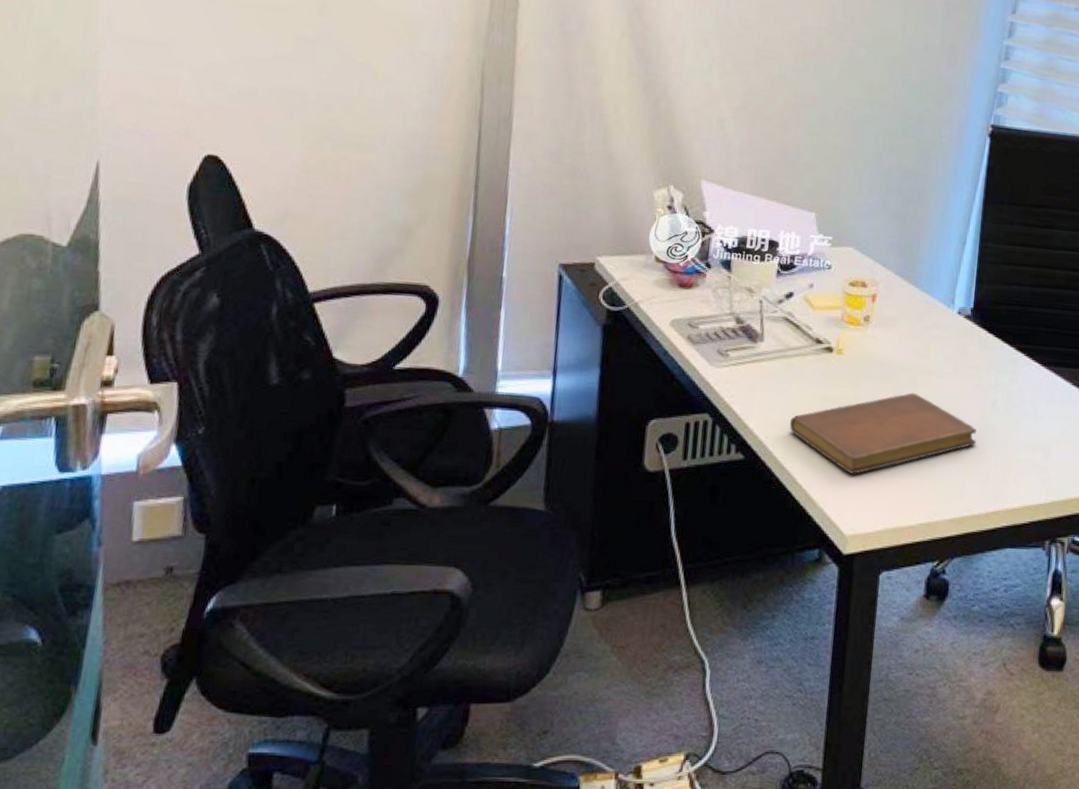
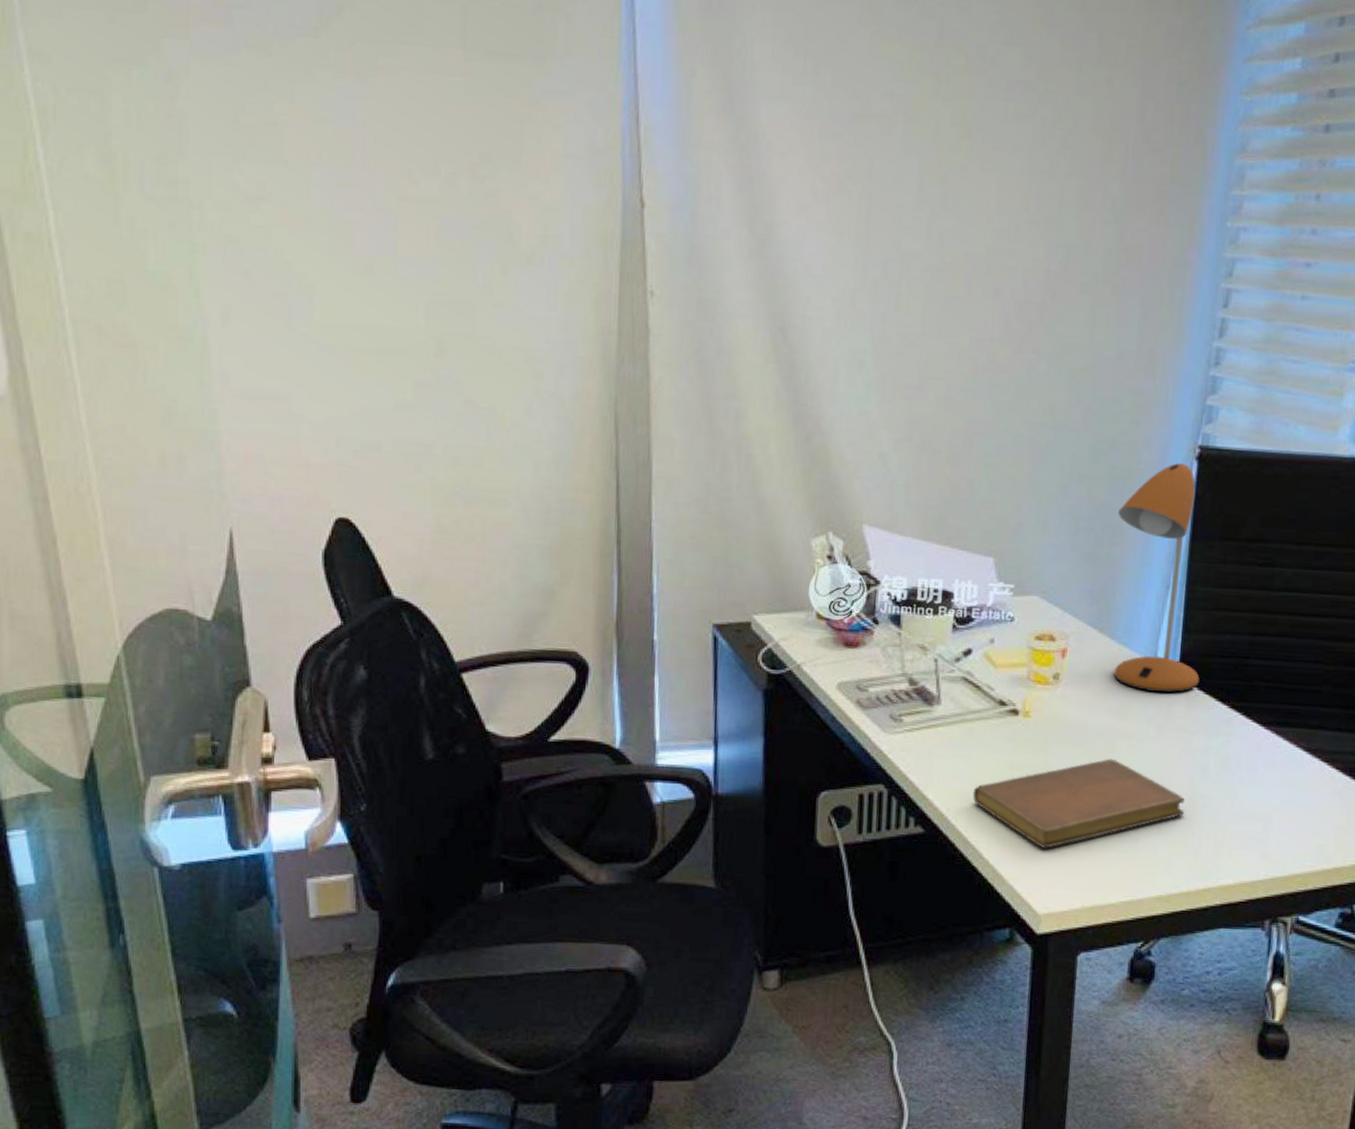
desk lamp: none [917,138,990,336] -> present [1114,462,1200,693]

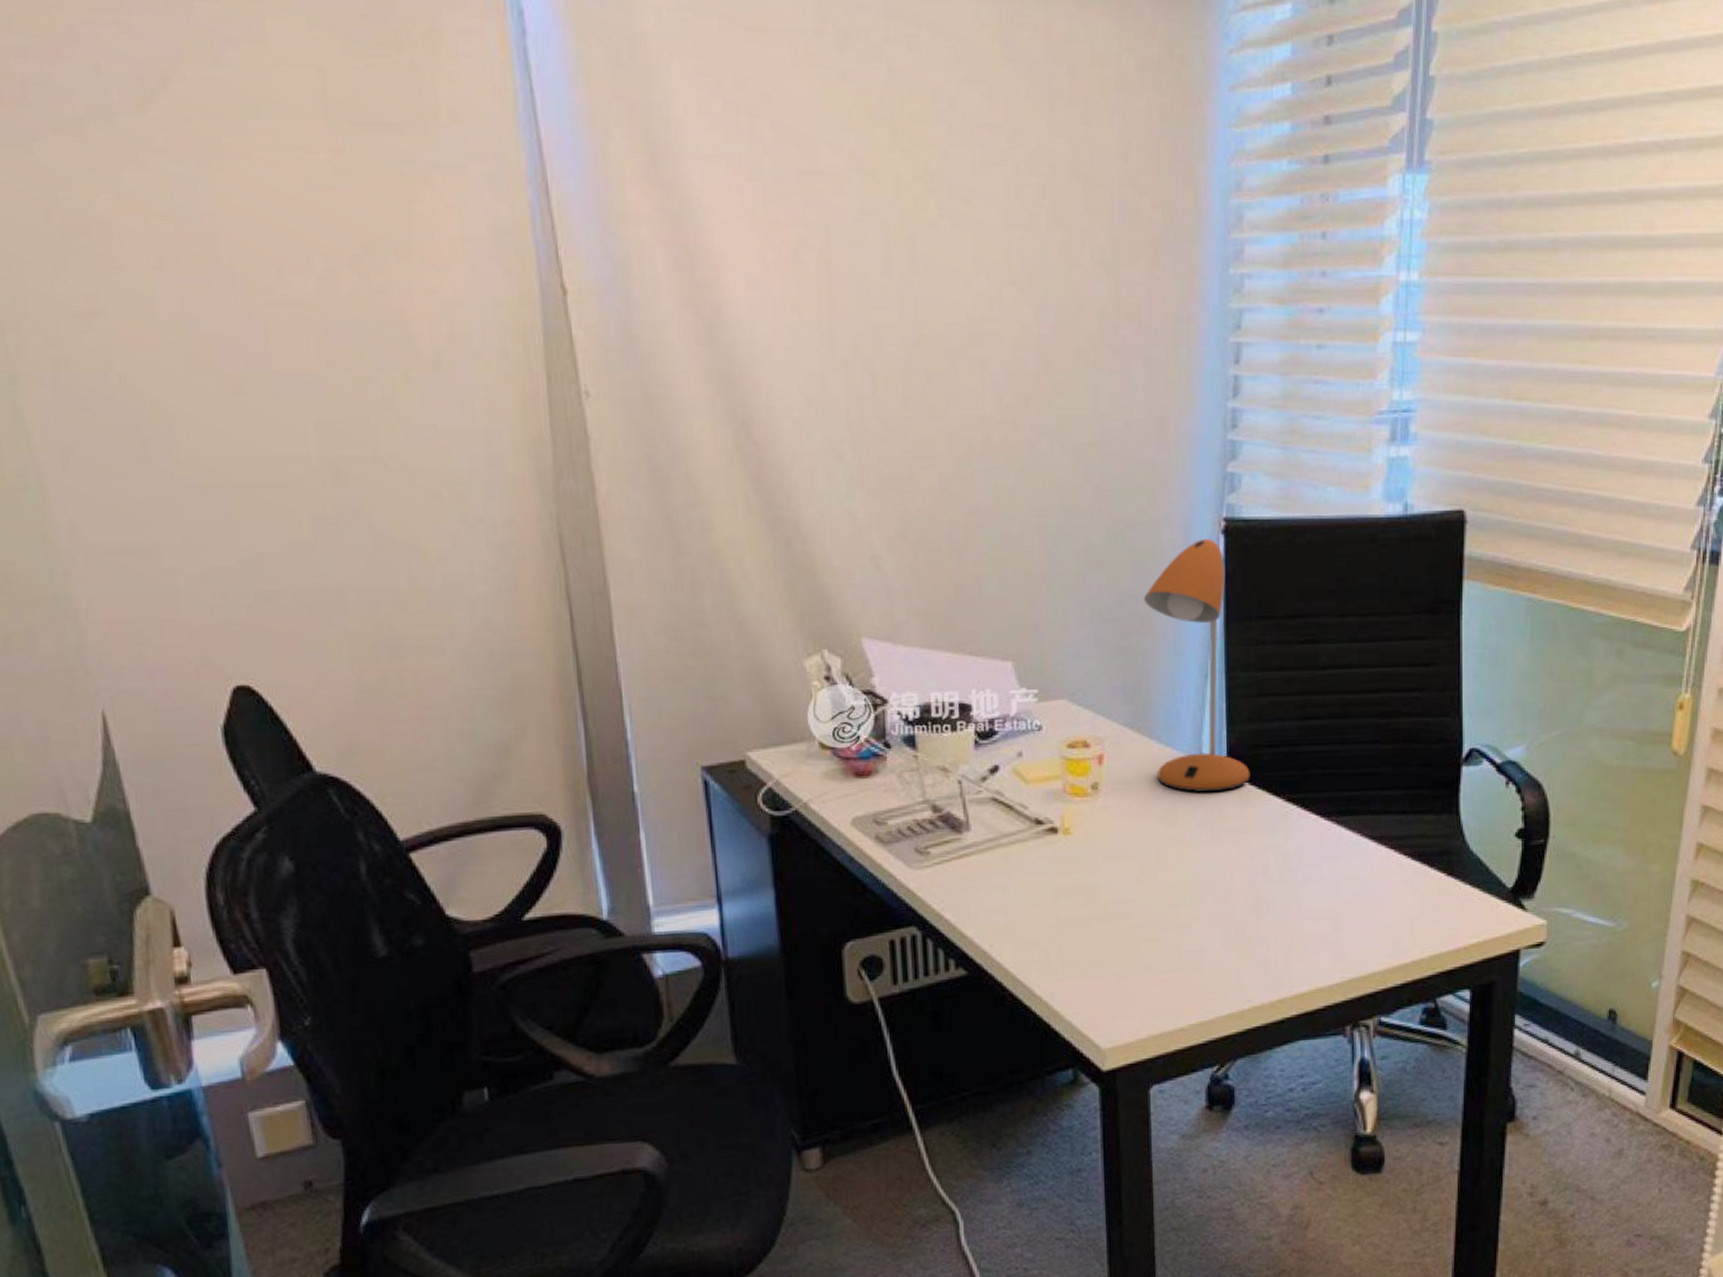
notebook: present [972,758,1185,848] -> none [1016,870,1249,977]

